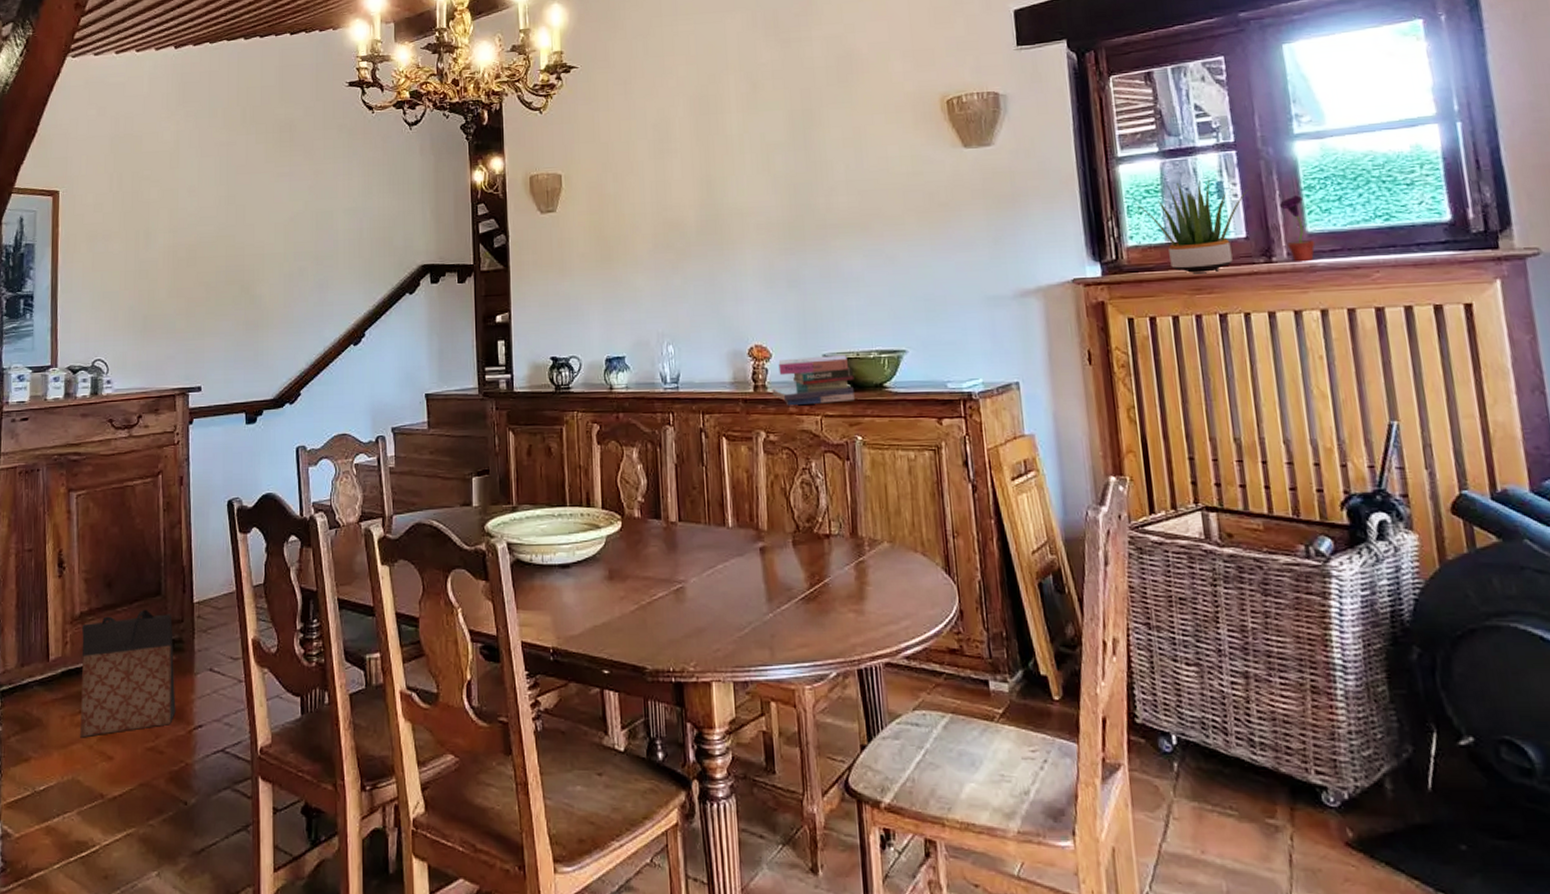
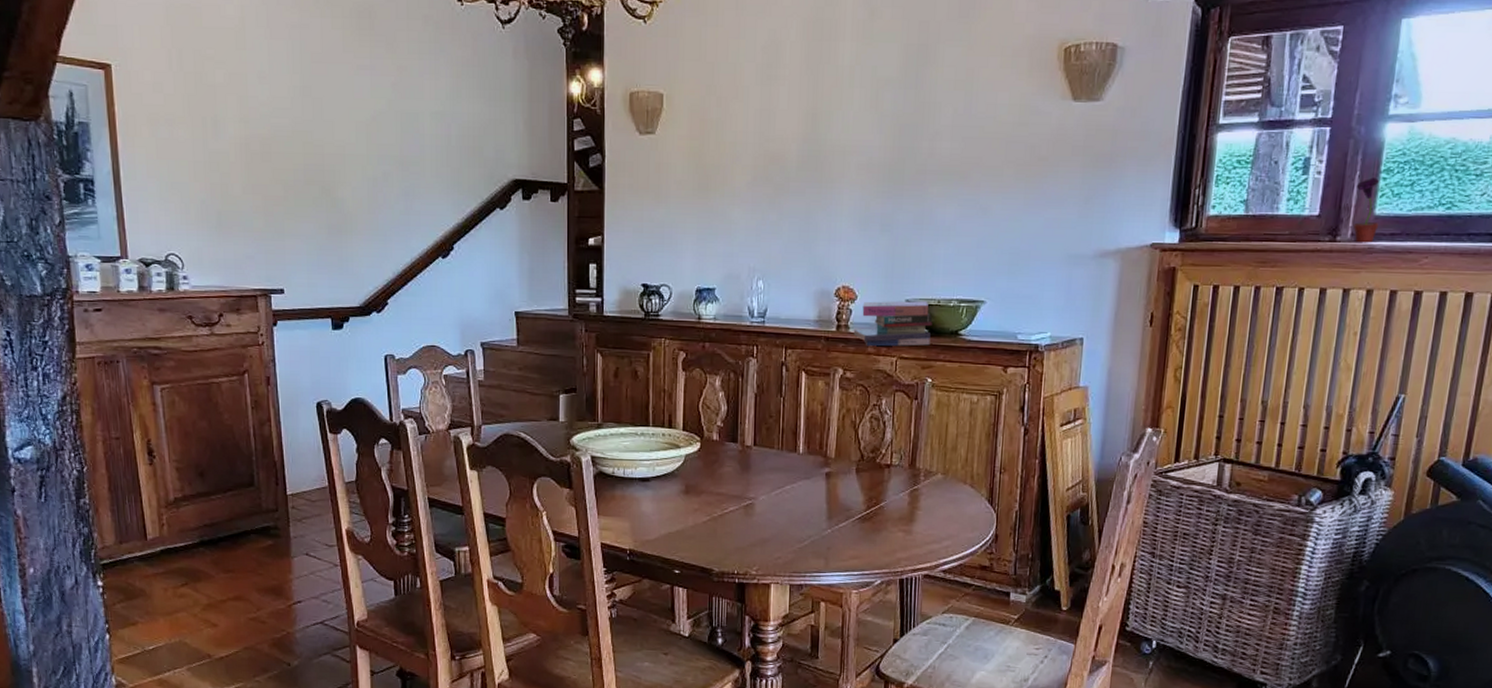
bag: present [80,610,176,738] -> none [177,499,275,608]
potted plant: present [1133,179,1249,273] -> none [1223,154,1333,246]

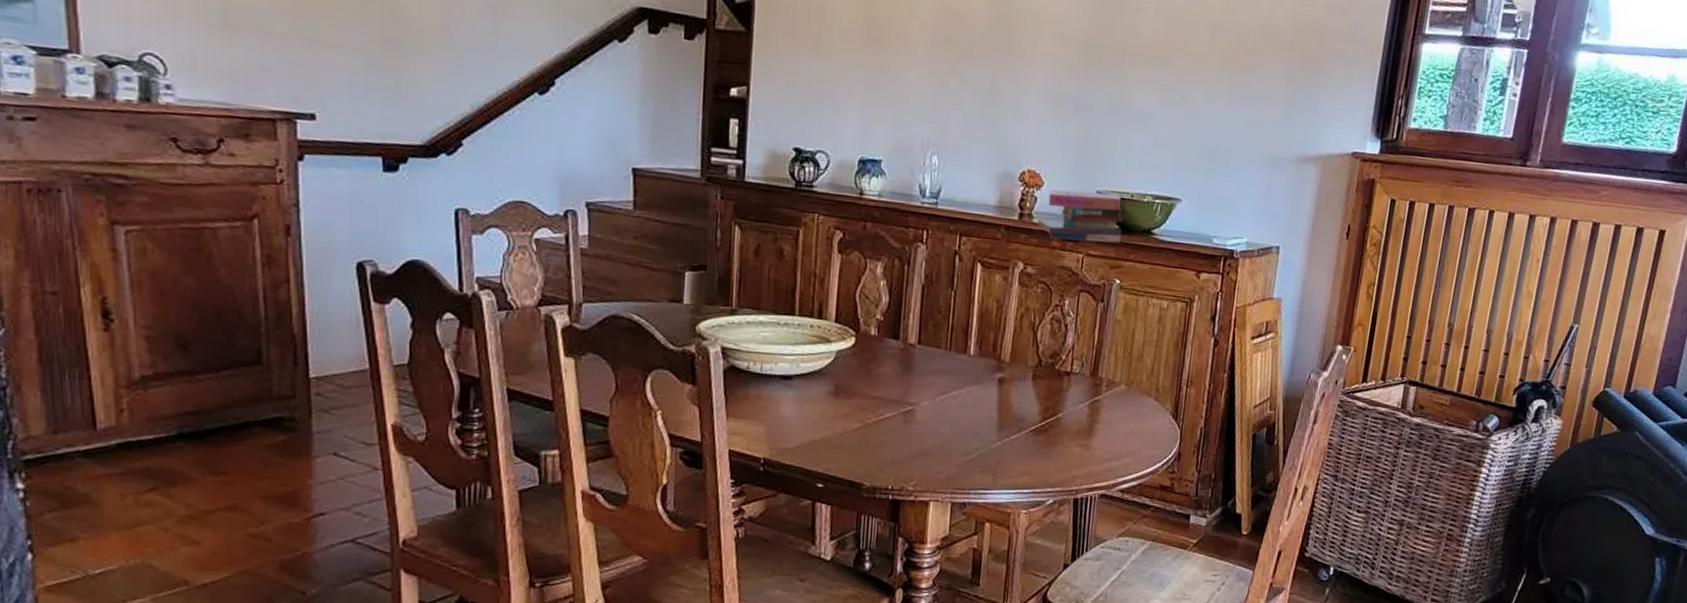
potted flower: present [1353,177,1379,243] -> none [1542,105,1569,171]

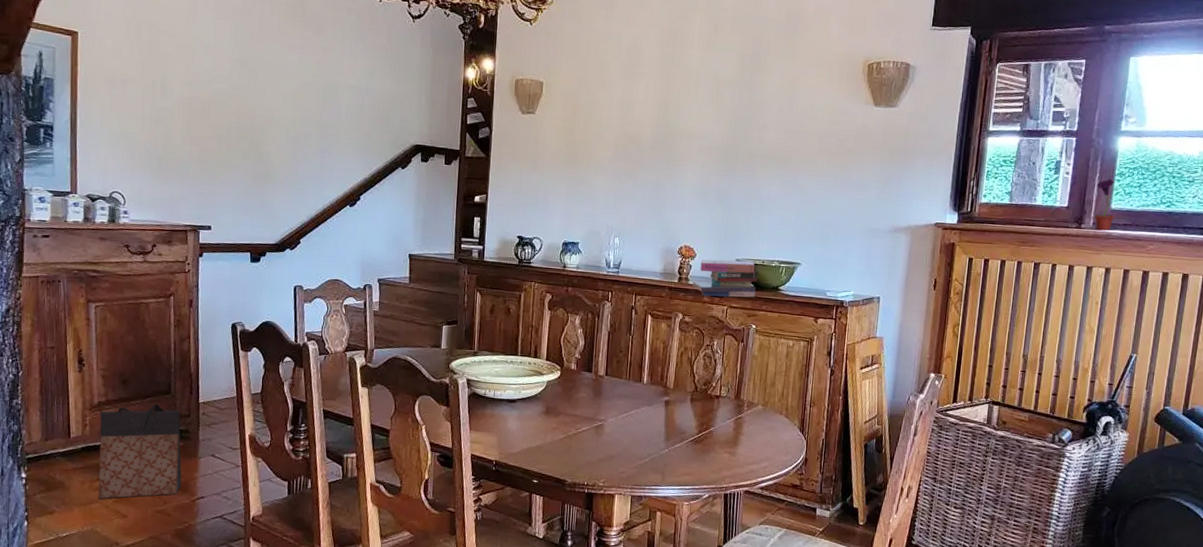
bag: none [144,380,287,519] -> present [98,405,182,499]
potted flower: none [1542,105,1569,171] -> present [1095,179,1115,231]

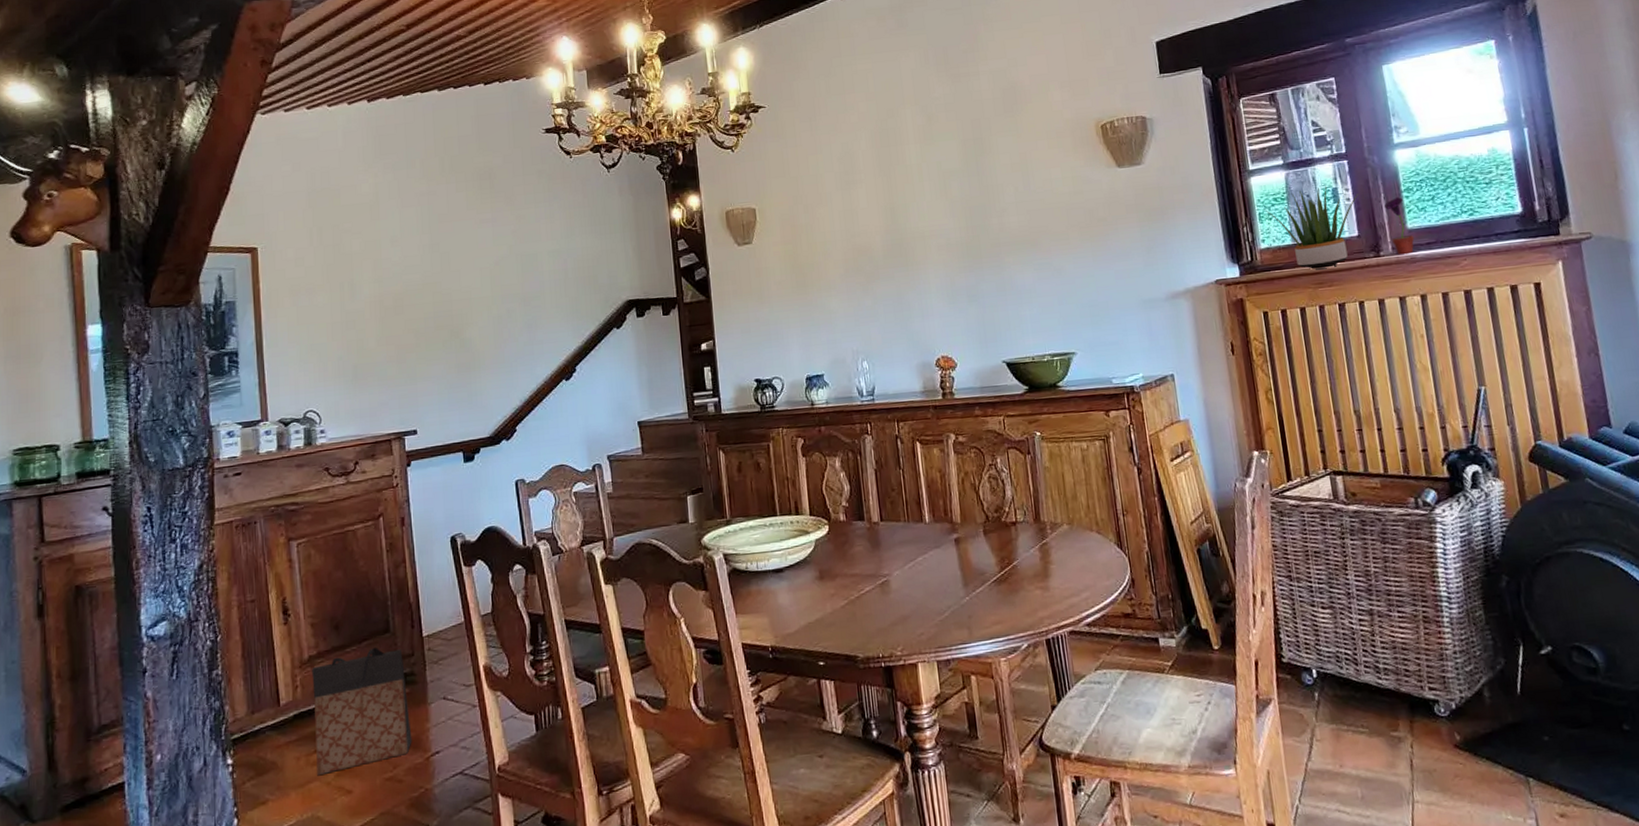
books: present [692,259,758,298] -> none [958,360,1032,410]
potted plant: none [992,157,1078,230] -> present [1263,186,1359,270]

